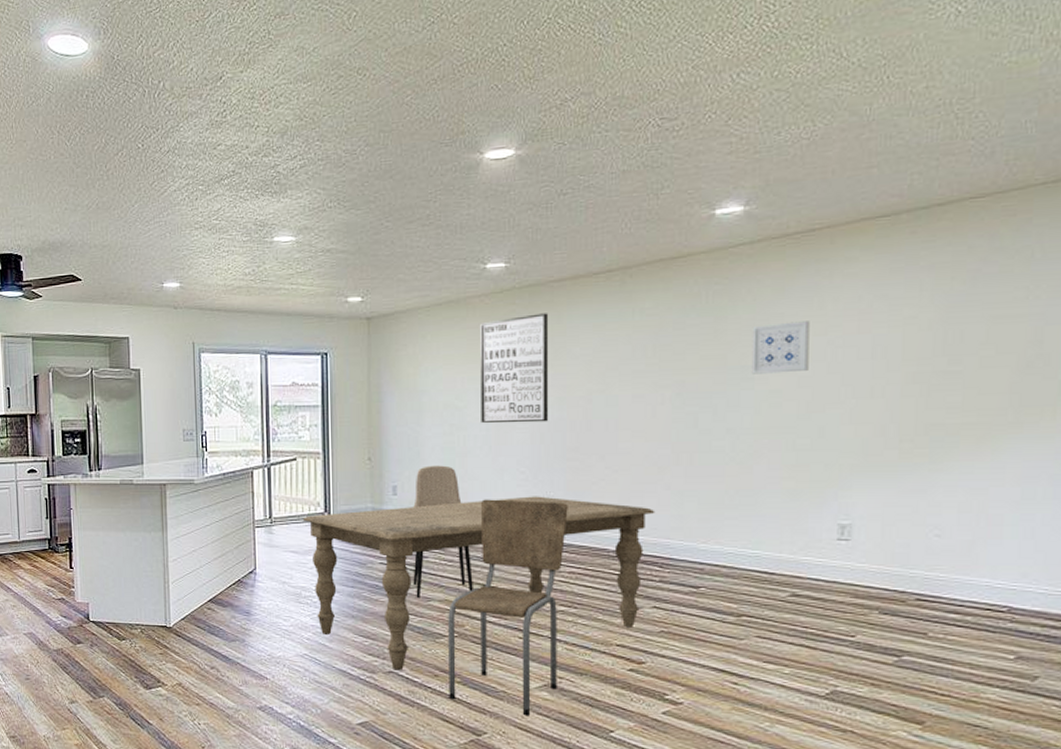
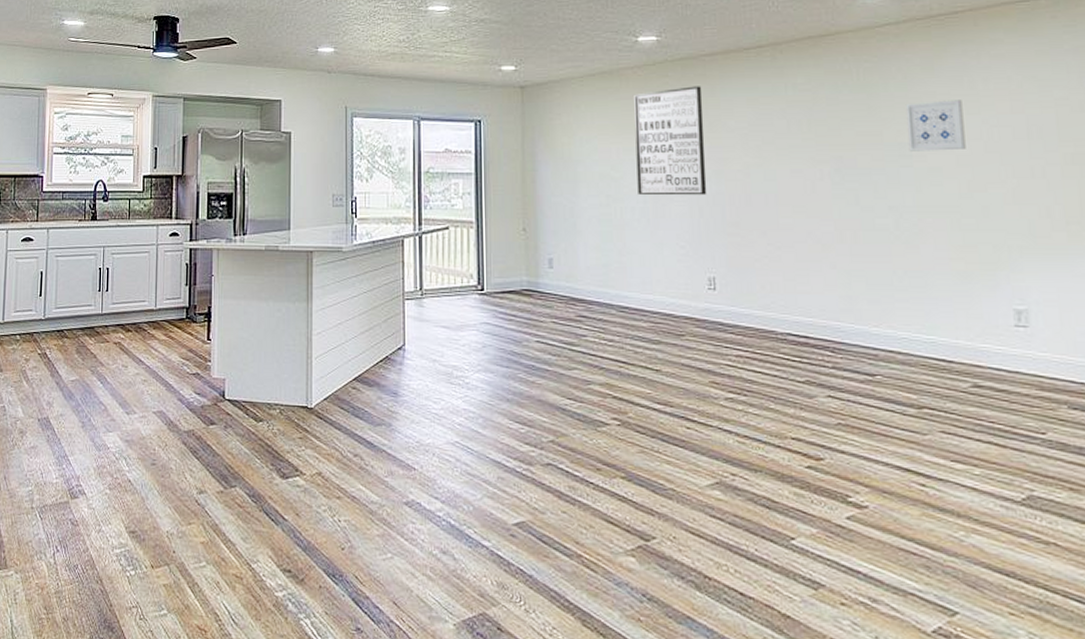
dining table: present [302,496,655,671] -> none [454,272,823,463]
dining chair: present [413,465,473,599] -> none [570,238,636,382]
dining chair: present [448,499,568,716] -> none [610,275,732,519]

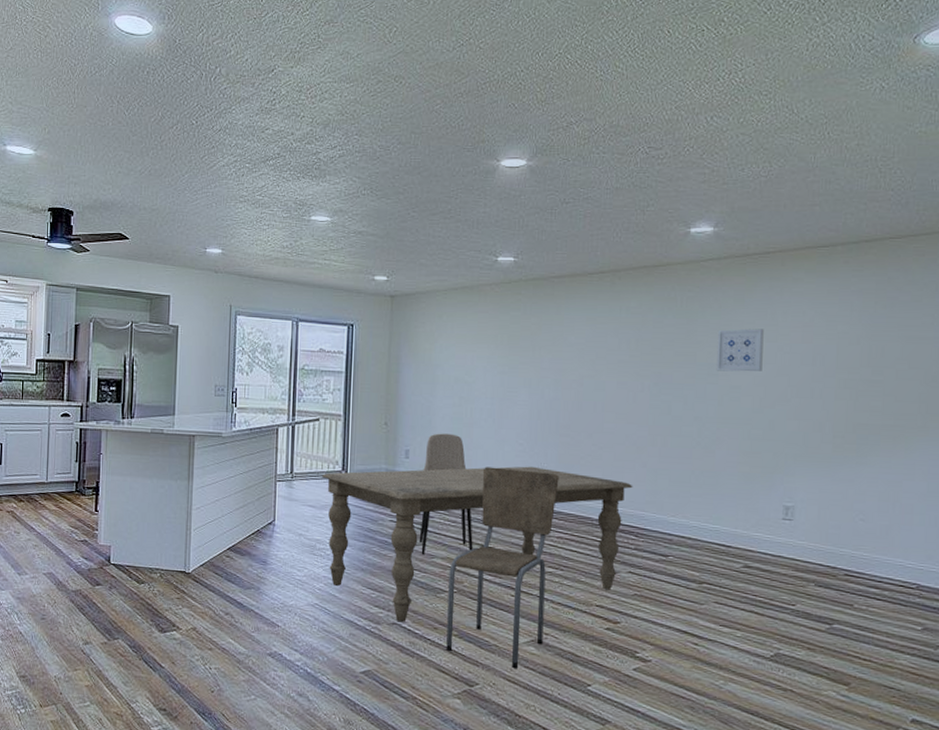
dining table: none [454,272,823,463] -> present [321,466,633,623]
dining chair: none [570,238,636,382] -> present [419,433,473,555]
dining chair: none [610,275,732,519] -> present [446,467,559,669]
wall art: present [634,86,707,196] -> none [487,304,550,401]

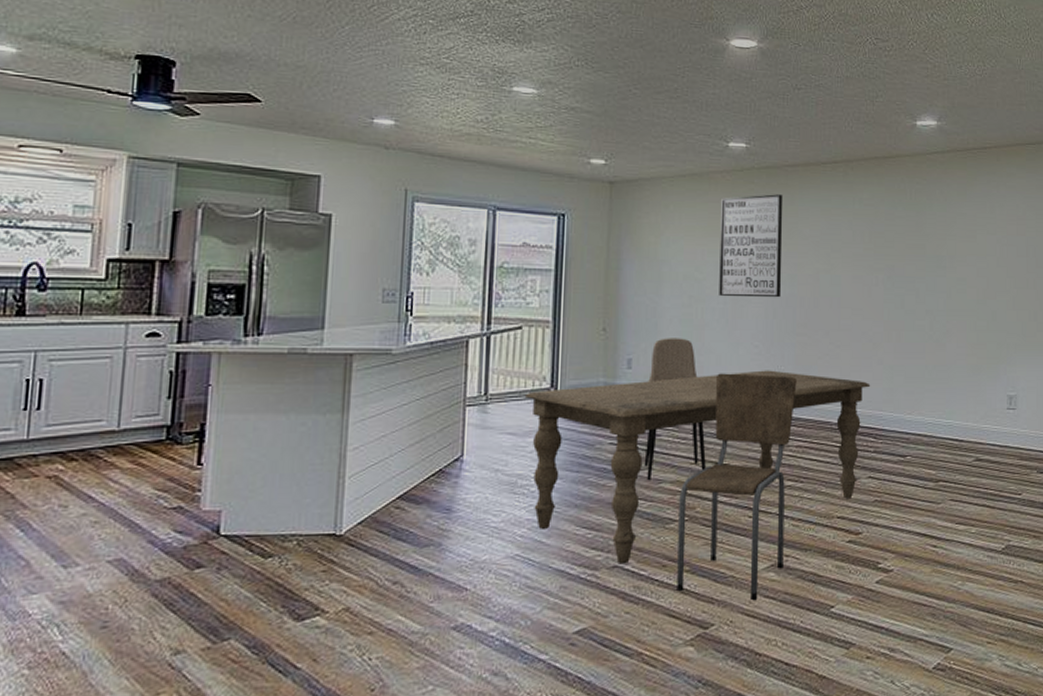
wall art: none [487,304,550,401] -> present [719,194,784,298]
wall art: present [716,328,764,372] -> none [944,221,984,264]

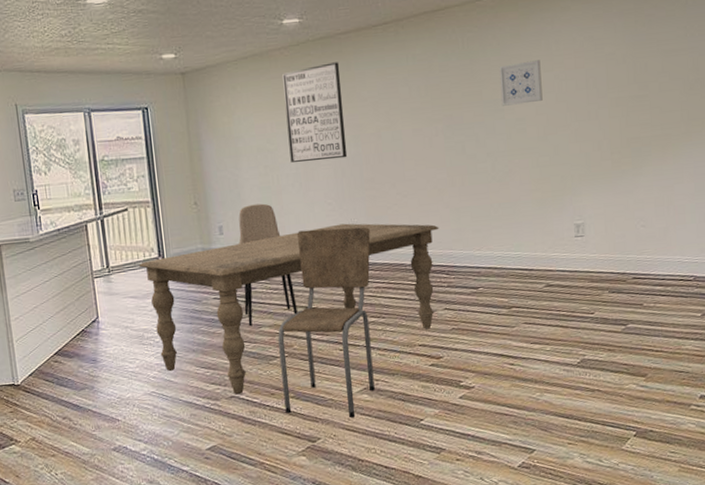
wall art: none [944,221,984,264] -> present [499,60,543,106]

